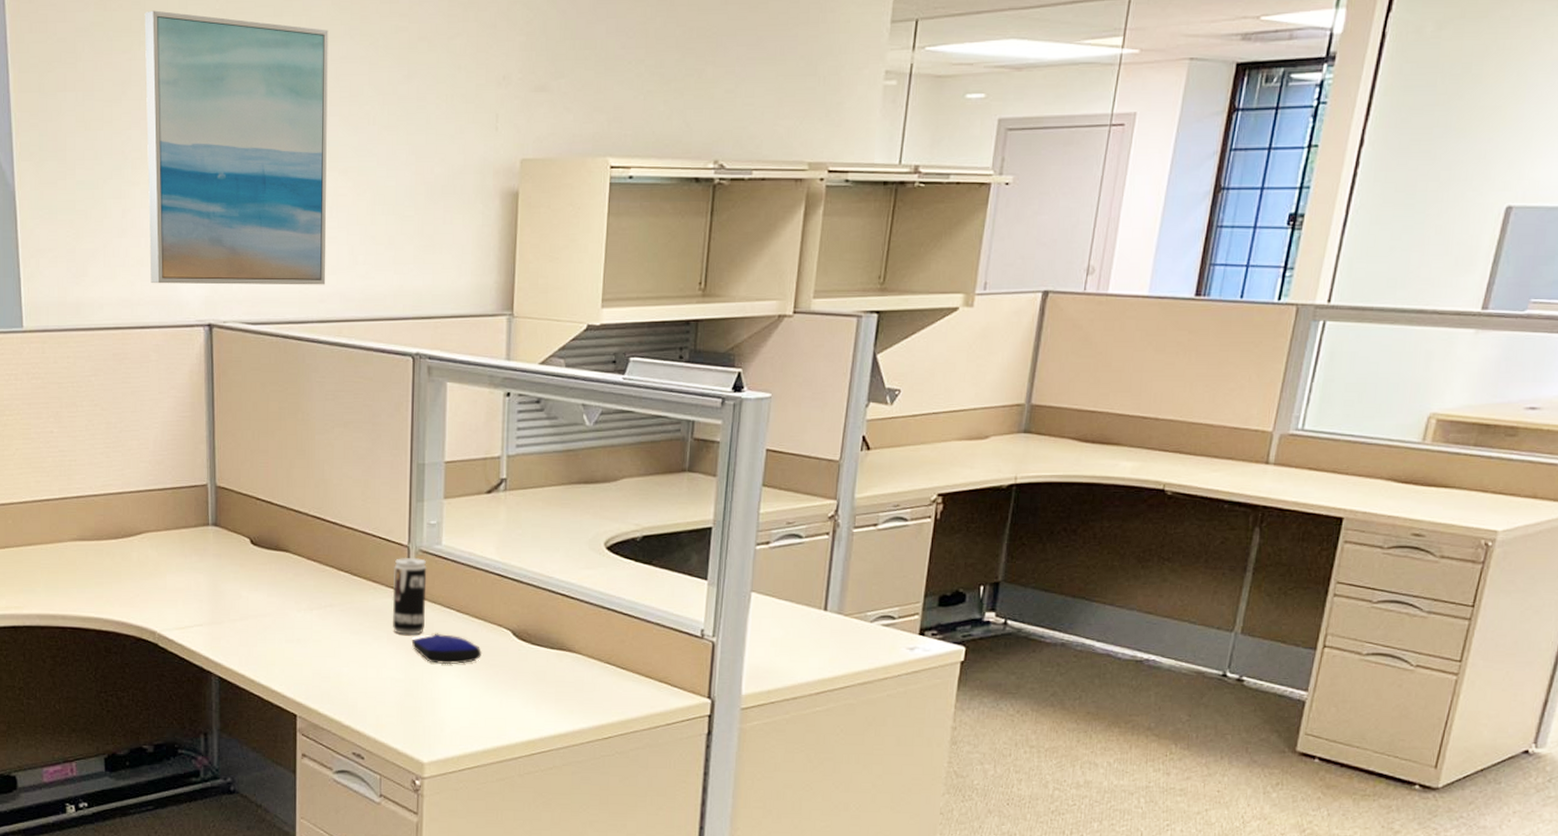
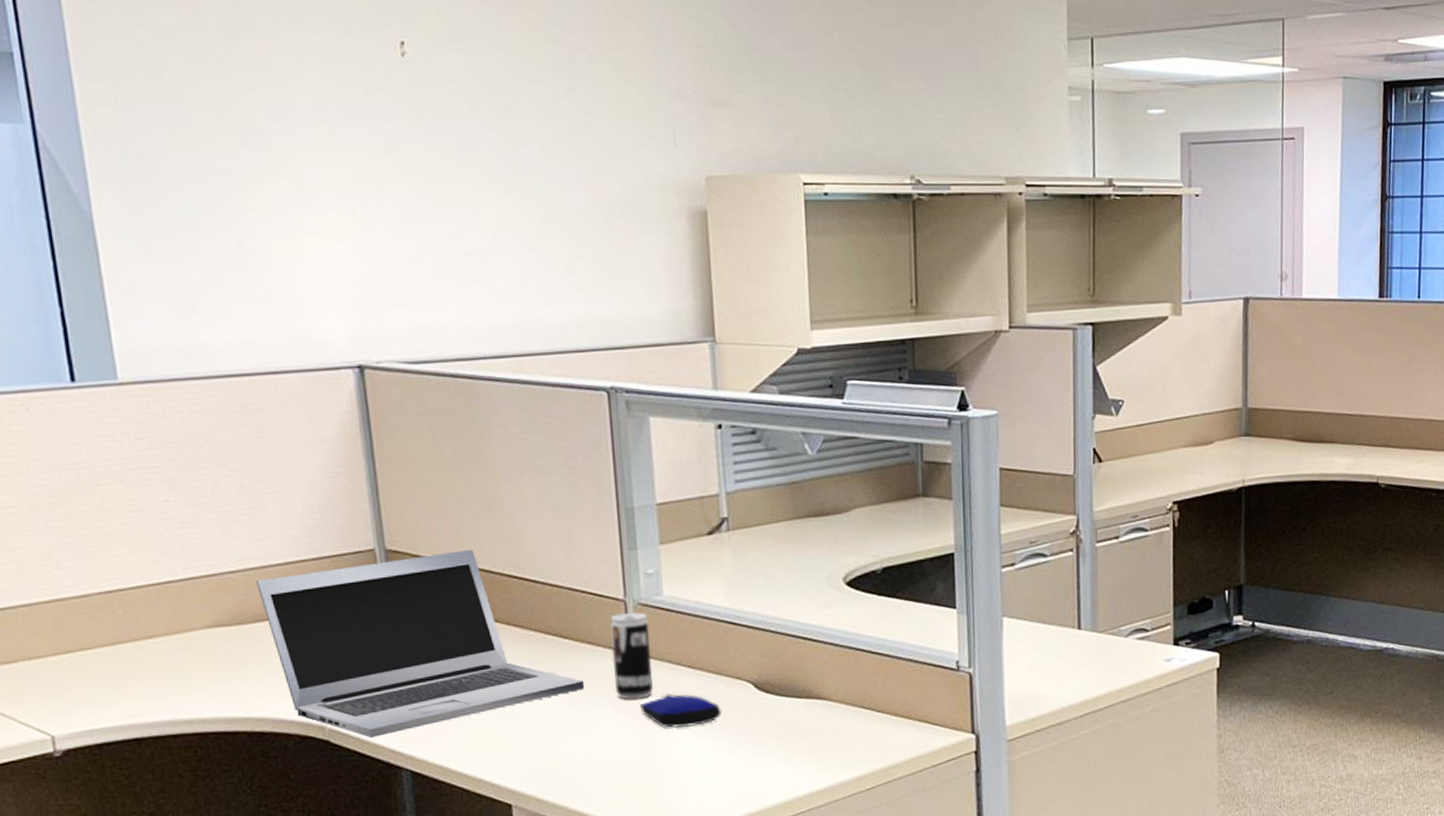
laptop: none [112,490,366,646] -> present [255,549,584,739]
wall art: present [144,10,328,285] -> none [244,14,497,322]

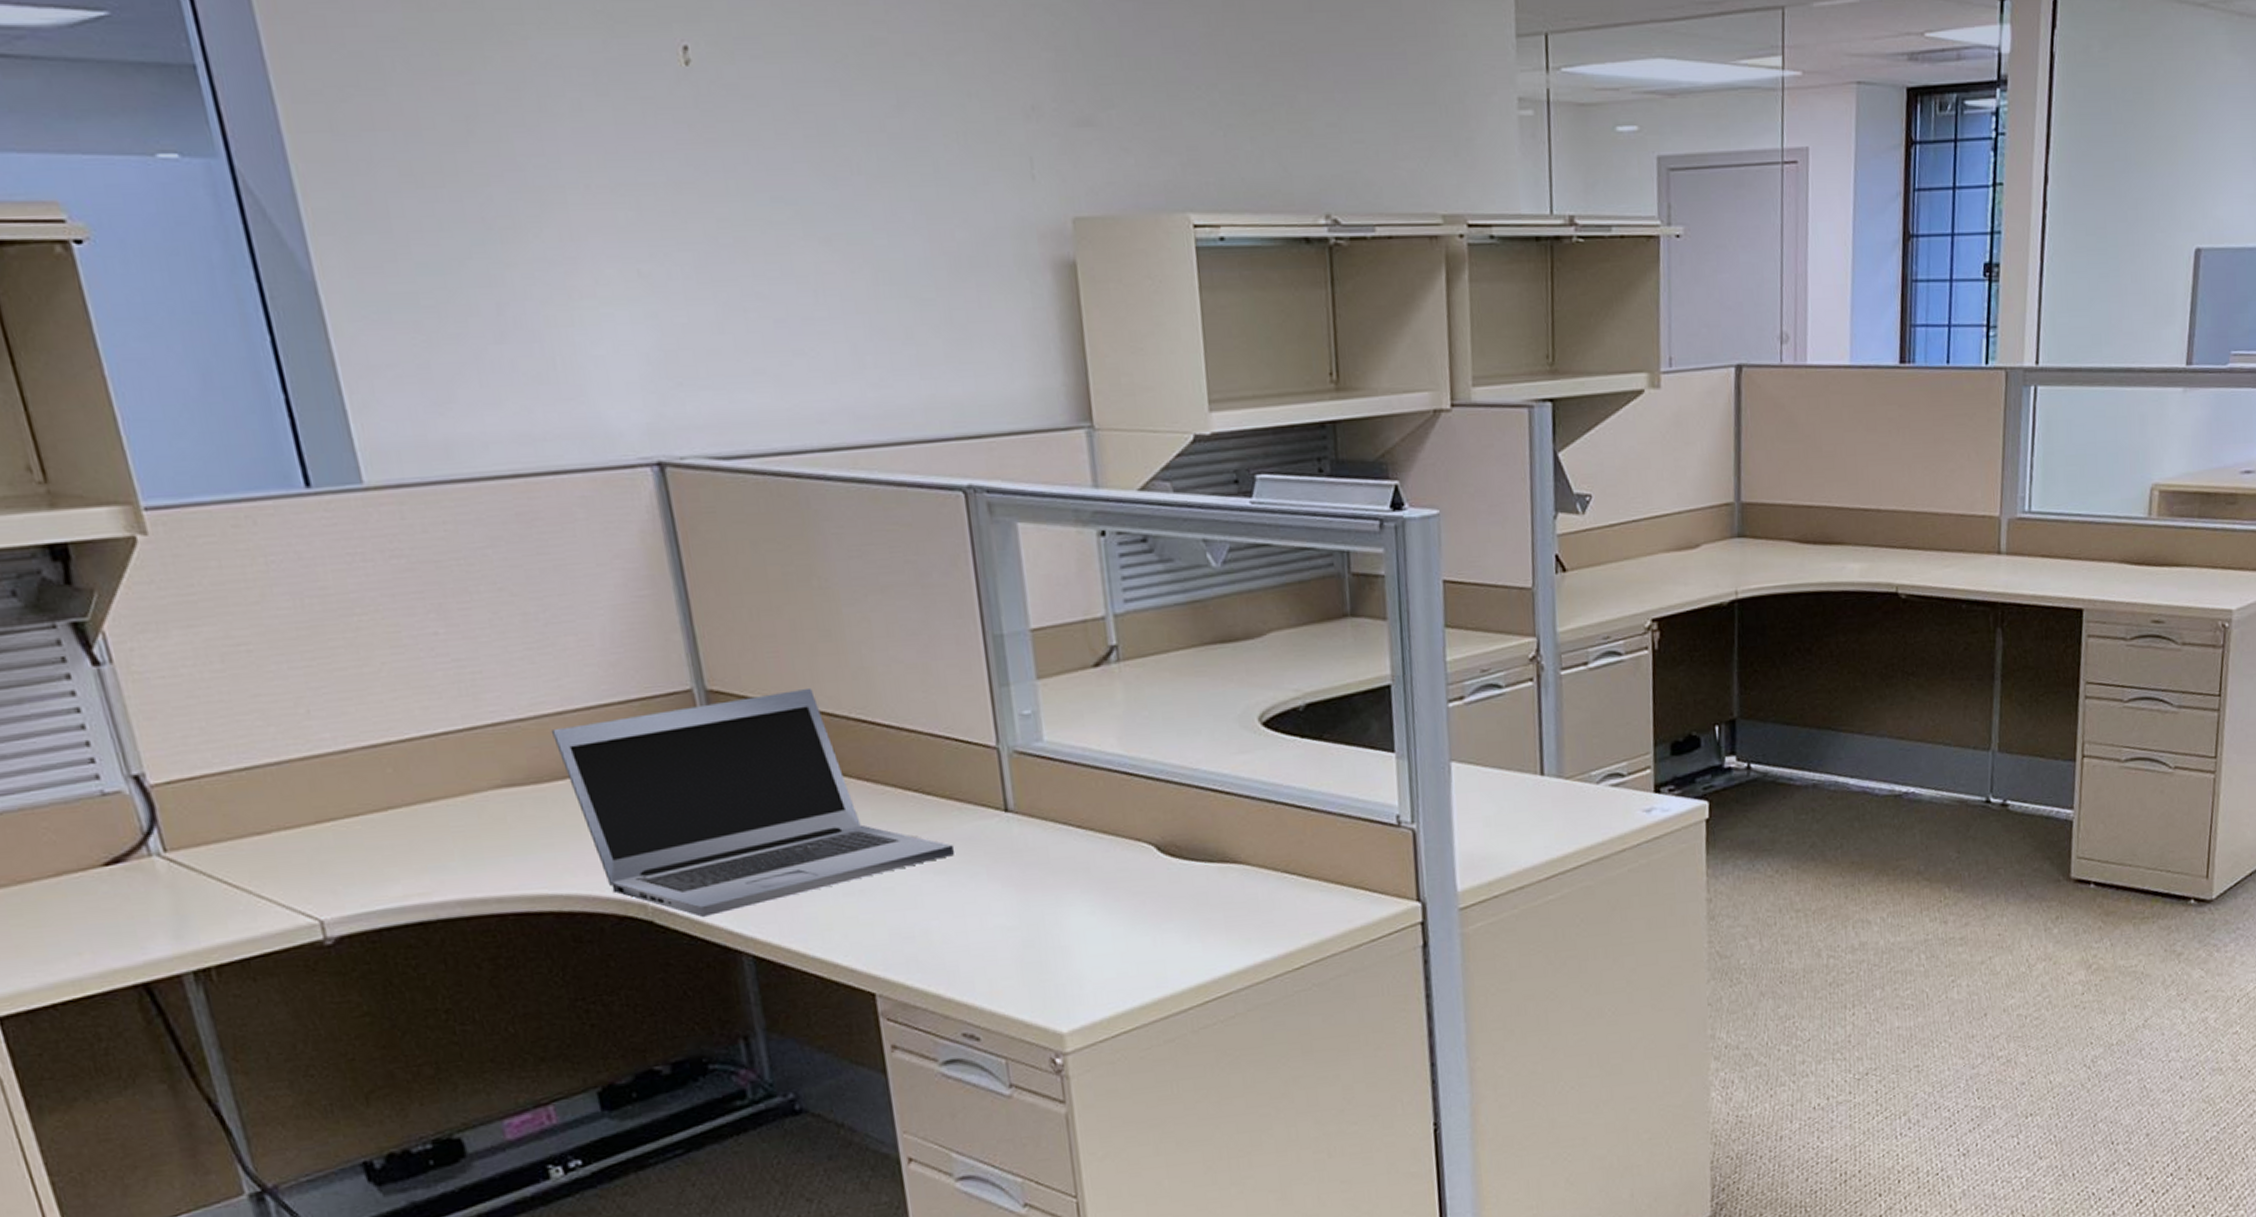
beverage can: present [610,611,653,700] -> none [982,761,1037,867]
computer mouse: present [640,694,723,729] -> none [1022,859,1121,901]

